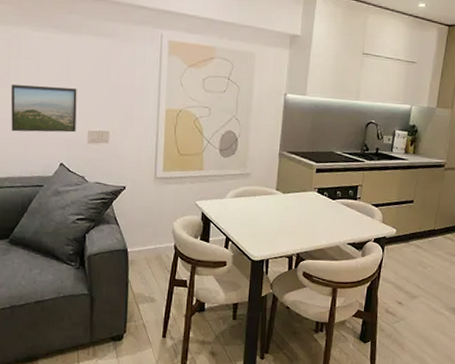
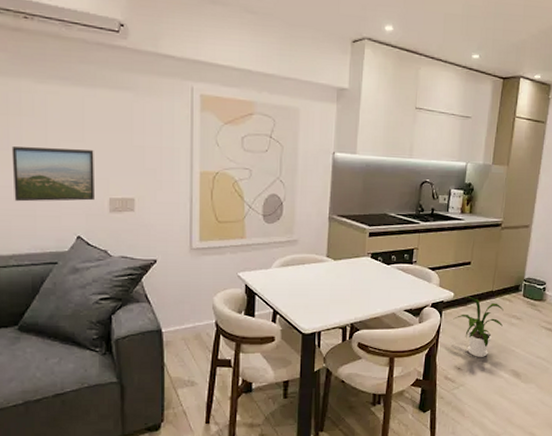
house plant: none [395,233,445,293] -> present [453,296,504,357]

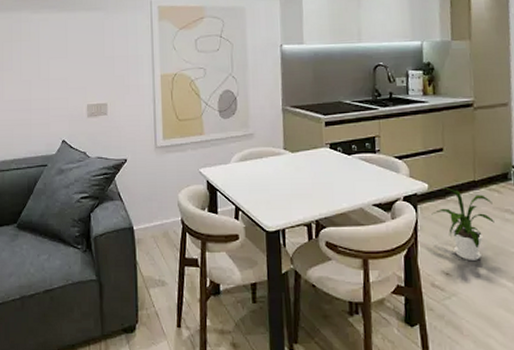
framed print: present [11,147,94,202] -> none [14,64,75,113]

